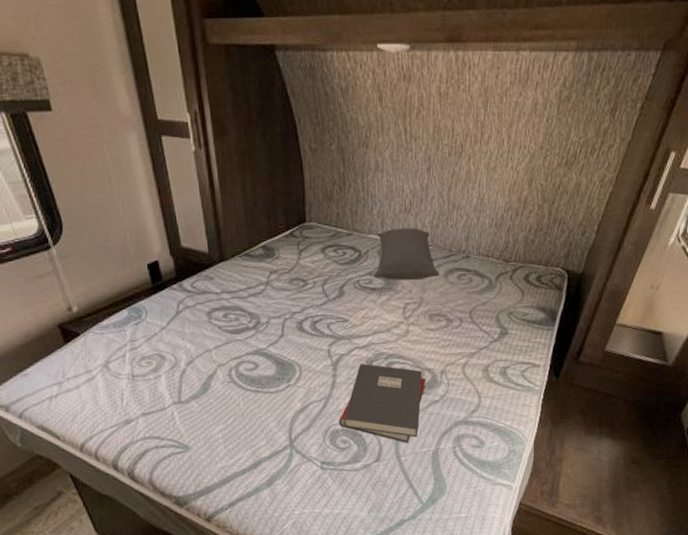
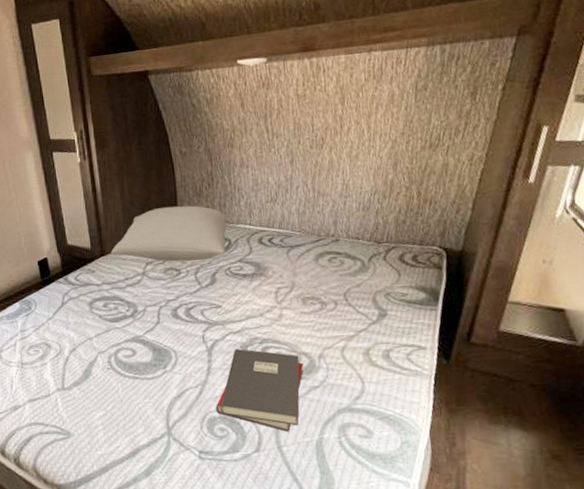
pillow: none [232,210,358,272] -> present [111,205,227,262]
pillow: present [373,228,440,281] -> none [244,216,311,266]

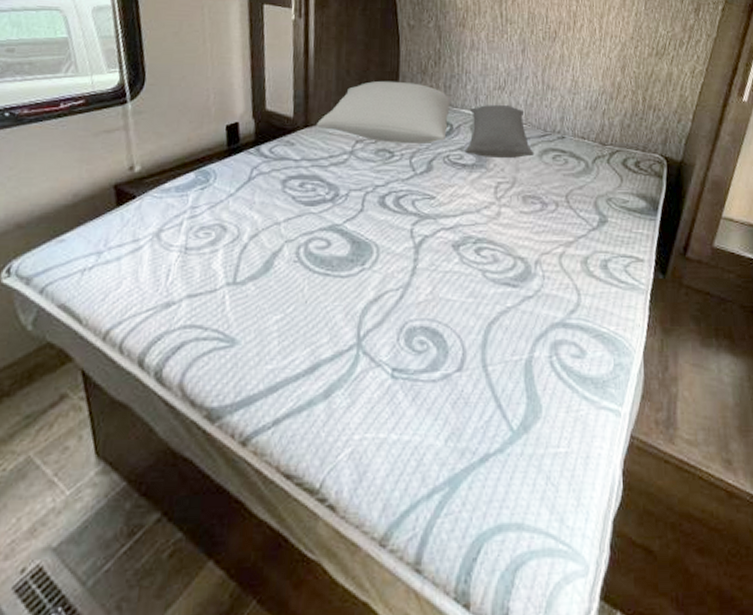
hardback book: present [215,349,304,432] -> none [417,248,519,348]
pillow: none [244,216,311,266] -> present [464,105,535,159]

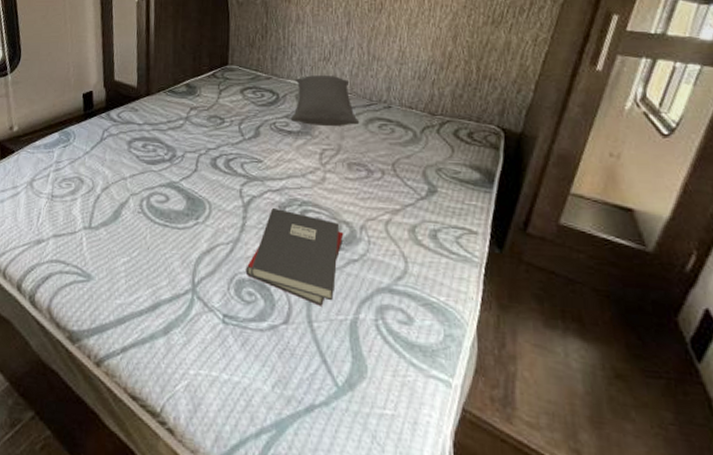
pillow: present [317,80,451,145] -> none [157,53,278,112]
hardback book: none [417,248,519,348] -> present [245,208,344,306]

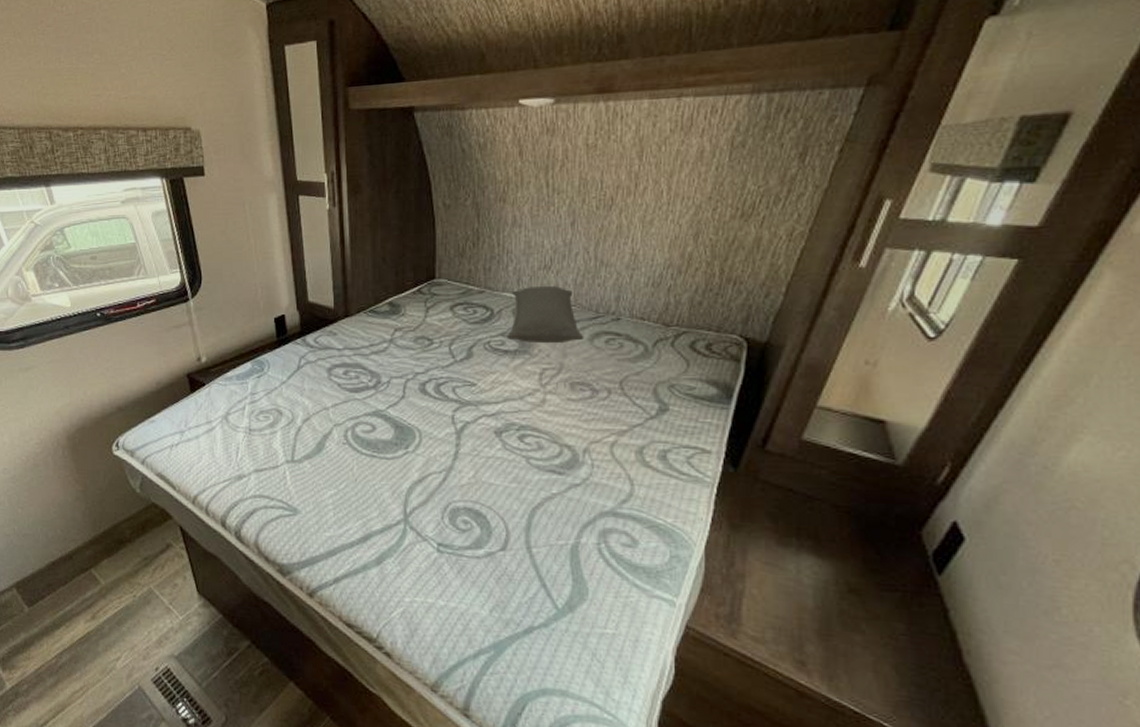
hardback book: present [245,208,344,306] -> none [460,434,565,532]

